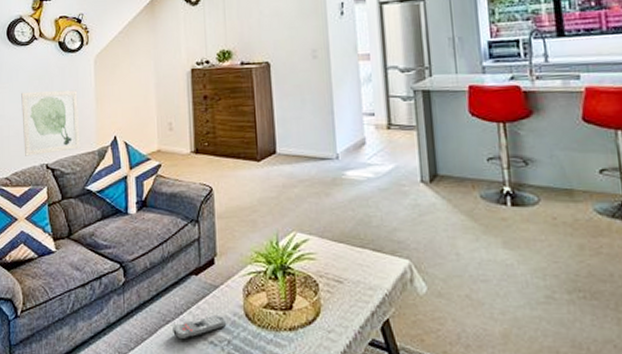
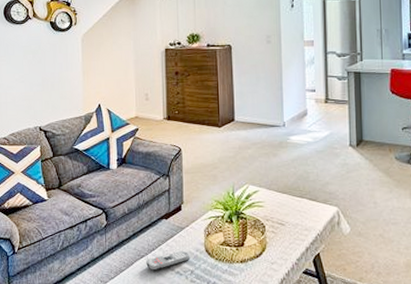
wall art: present [21,90,81,156] -> none [17,64,70,120]

